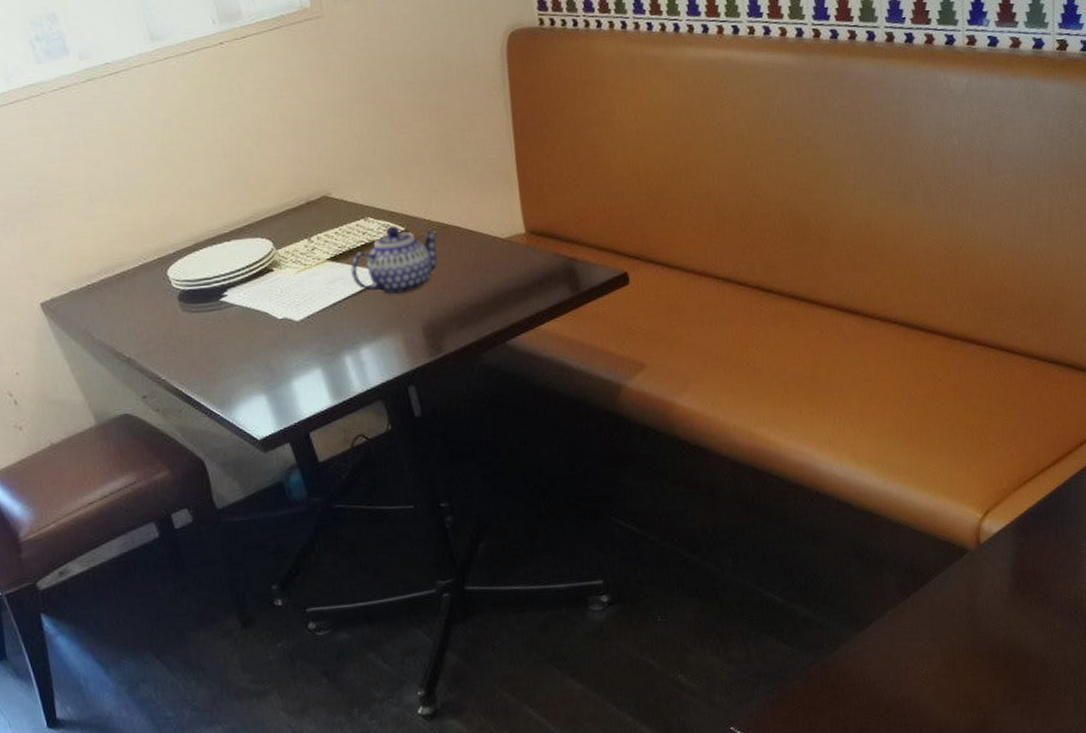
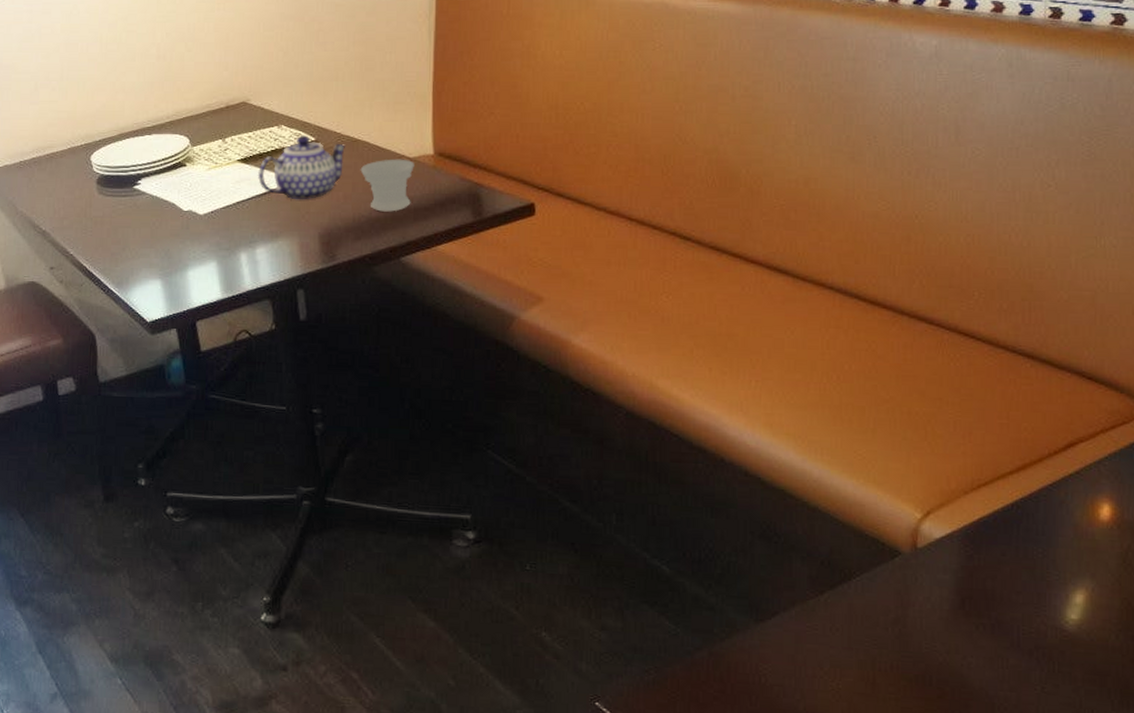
cup: none [454,240,510,297] -> present [360,159,414,212]

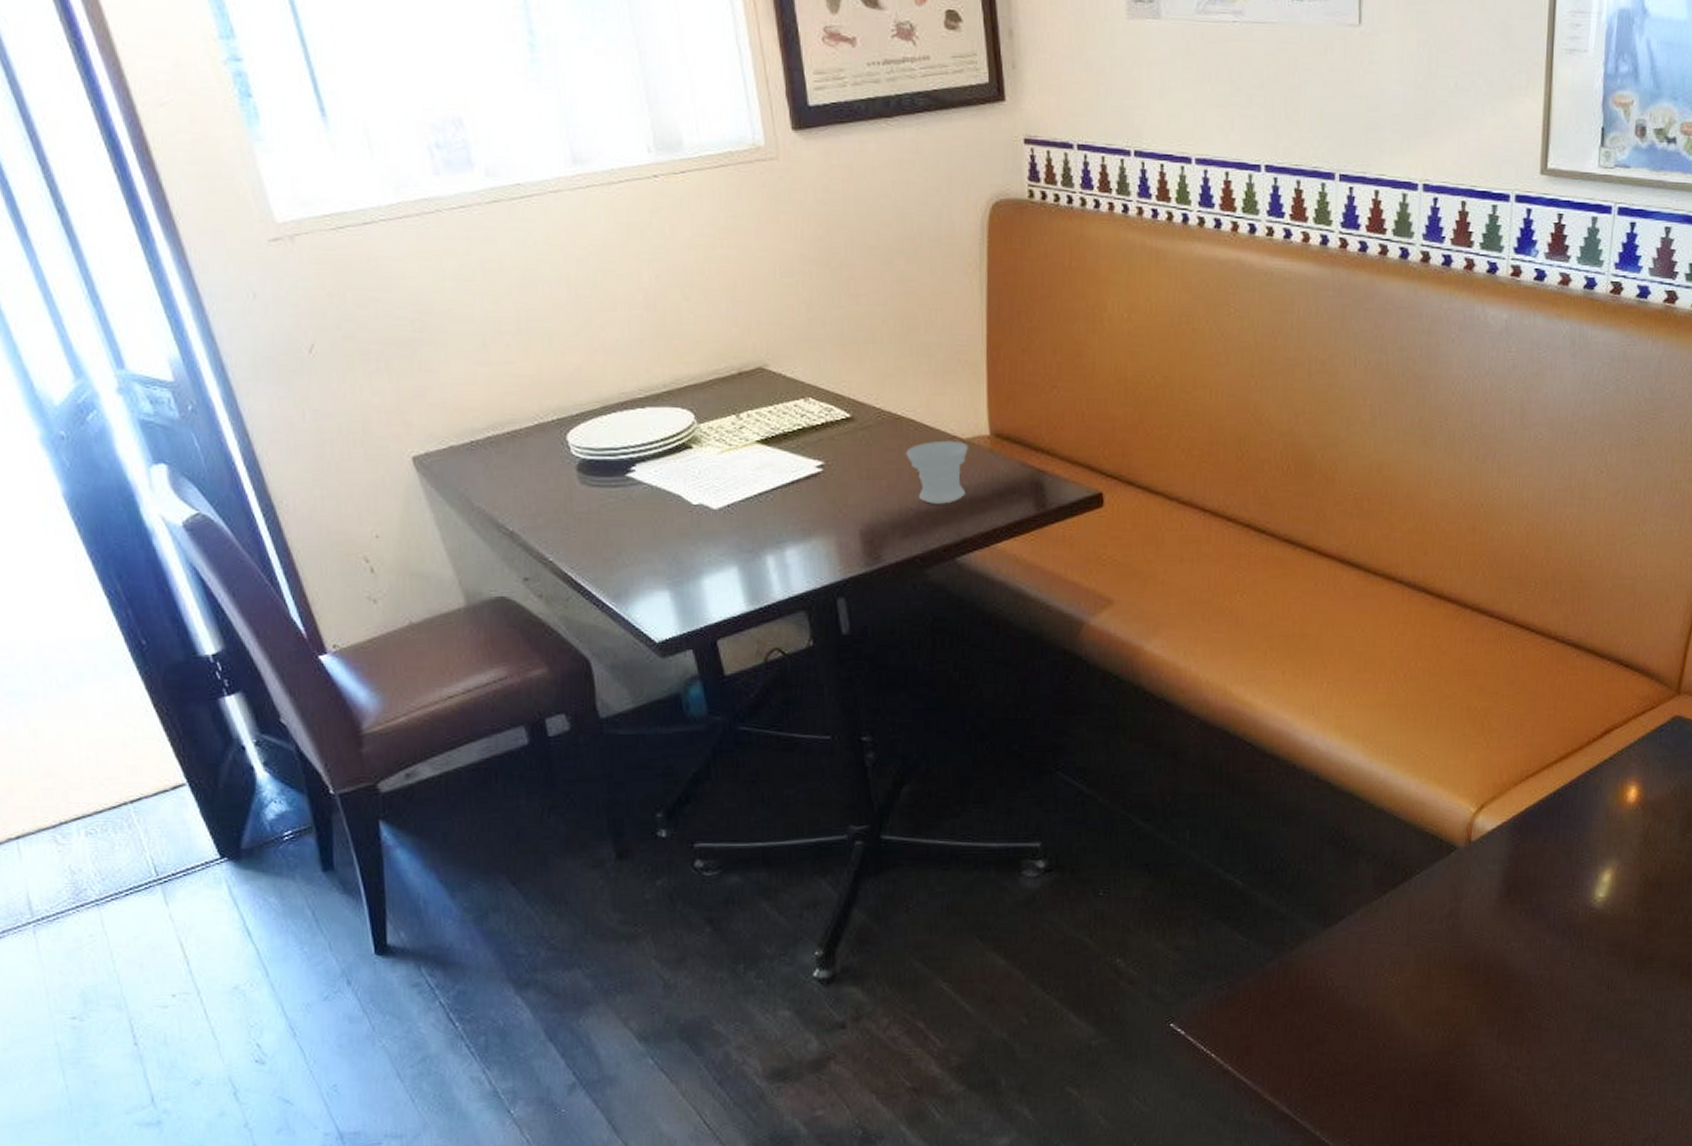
teapot: present [257,135,345,199] -> none [782,410,887,489]

